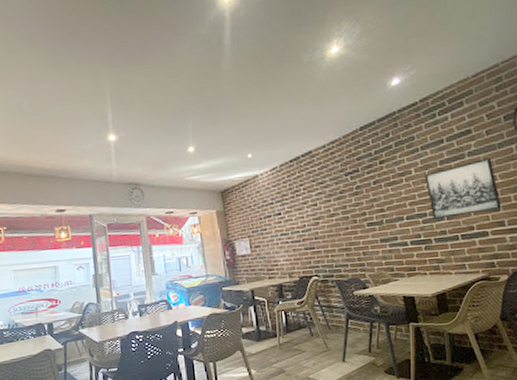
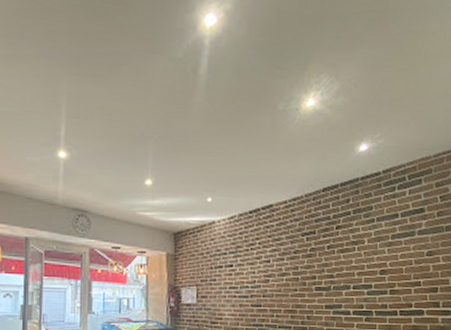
wall art: present [425,157,502,219] -> none [375,238,440,292]

